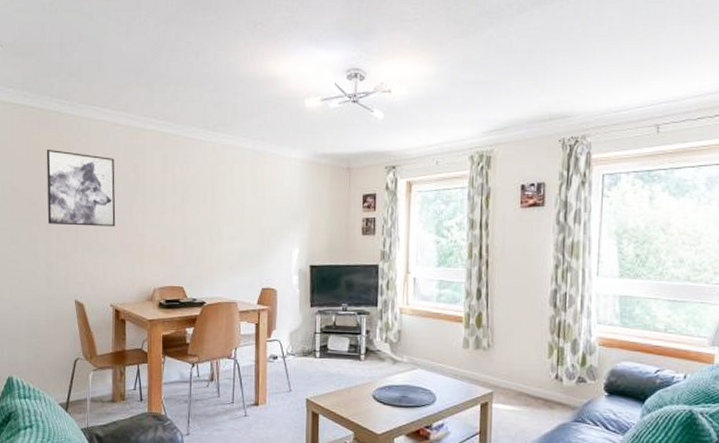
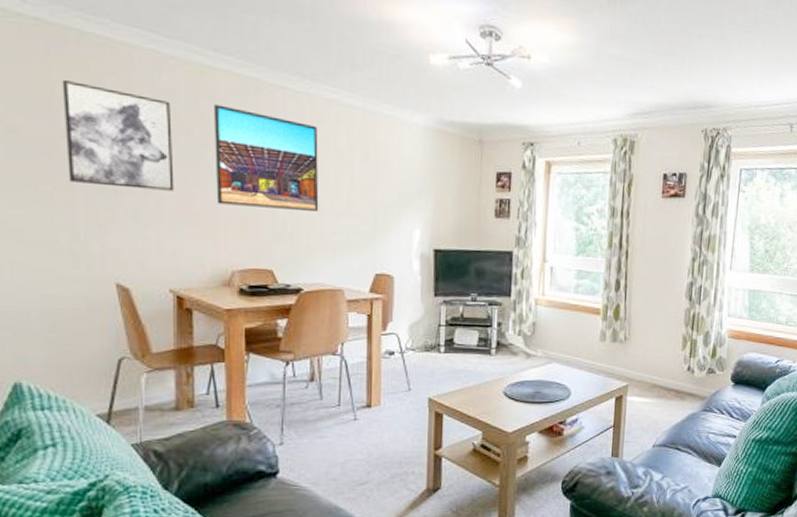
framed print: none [143,157,219,237] -> present [213,104,319,211]

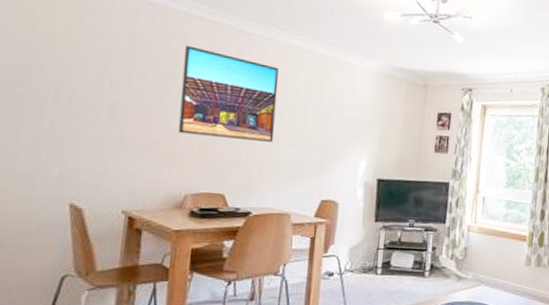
wall art: present [62,80,174,191] -> none [37,19,145,120]

